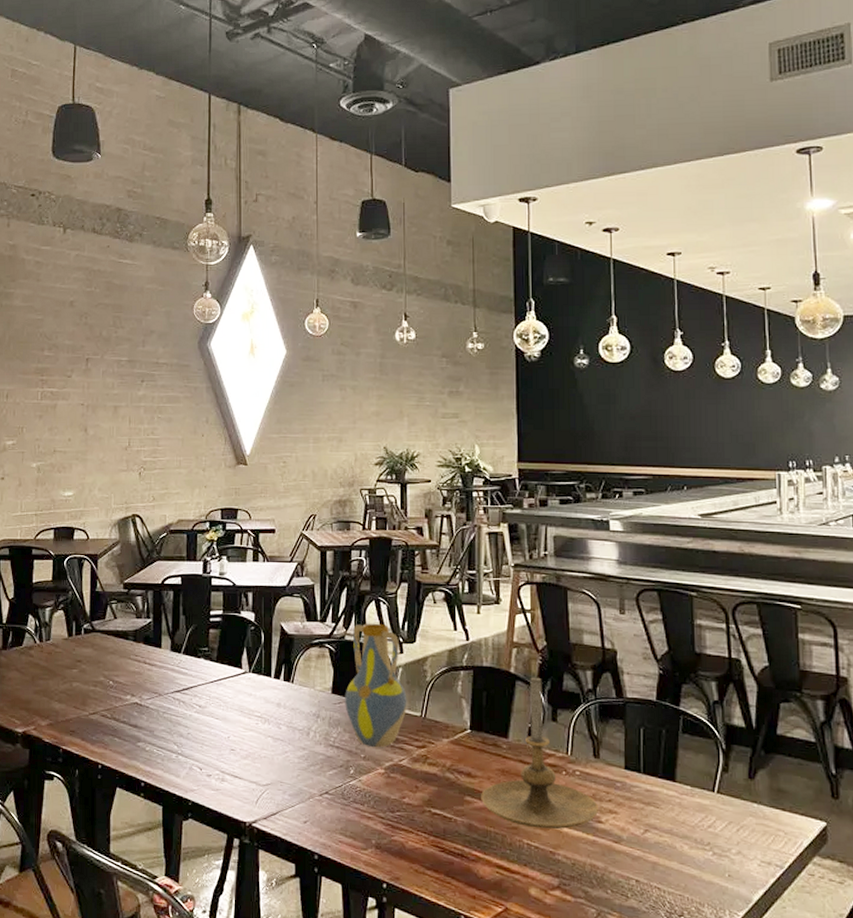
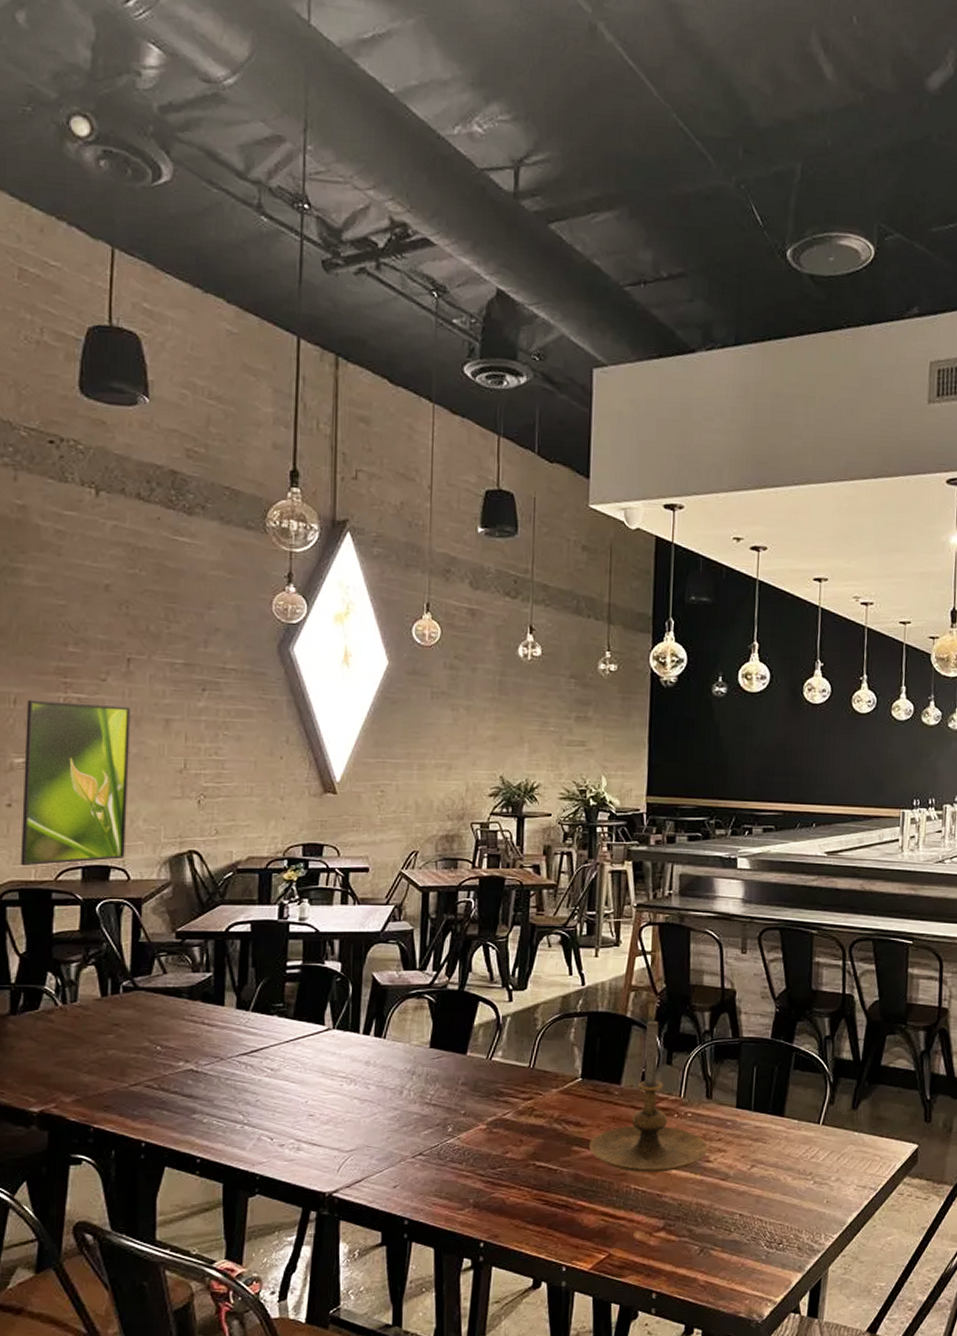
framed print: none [10,394,89,528] -> present [20,699,131,867]
vase: present [345,623,407,748] -> none [444,970,515,1103]

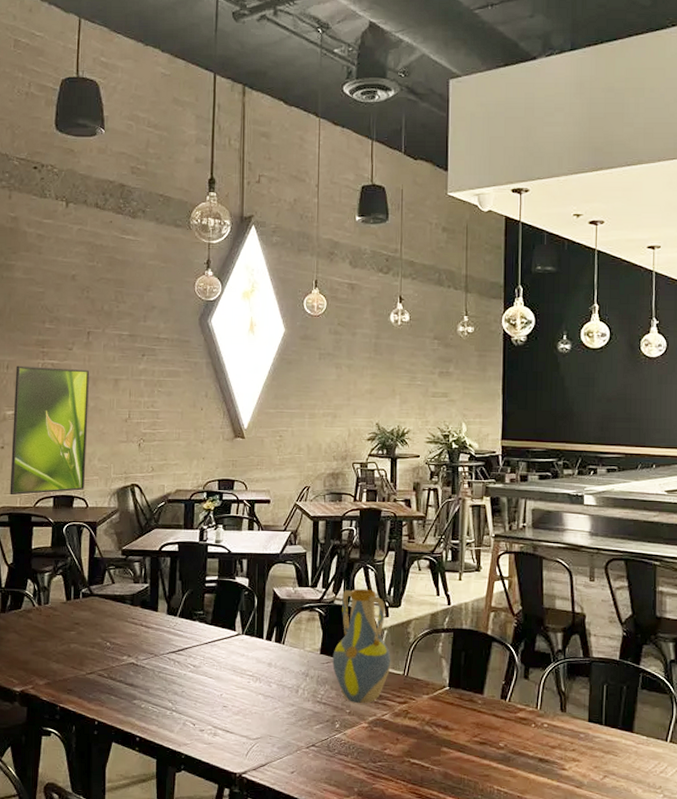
vase: none [444,970,515,1103] -> present [332,588,391,704]
candle holder: present [589,1020,708,1173] -> none [456,638,563,777]

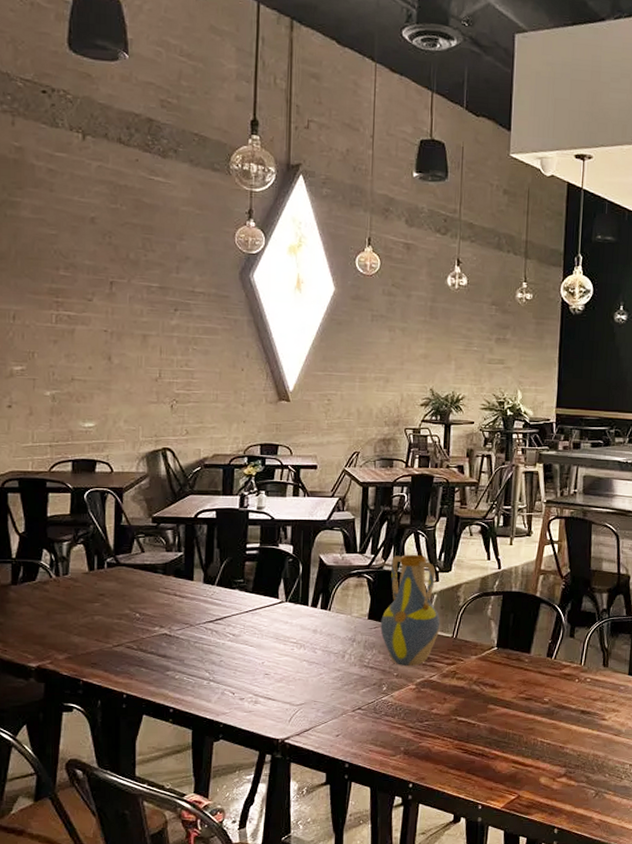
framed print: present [10,365,90,496] -> none [19,316,114,459]

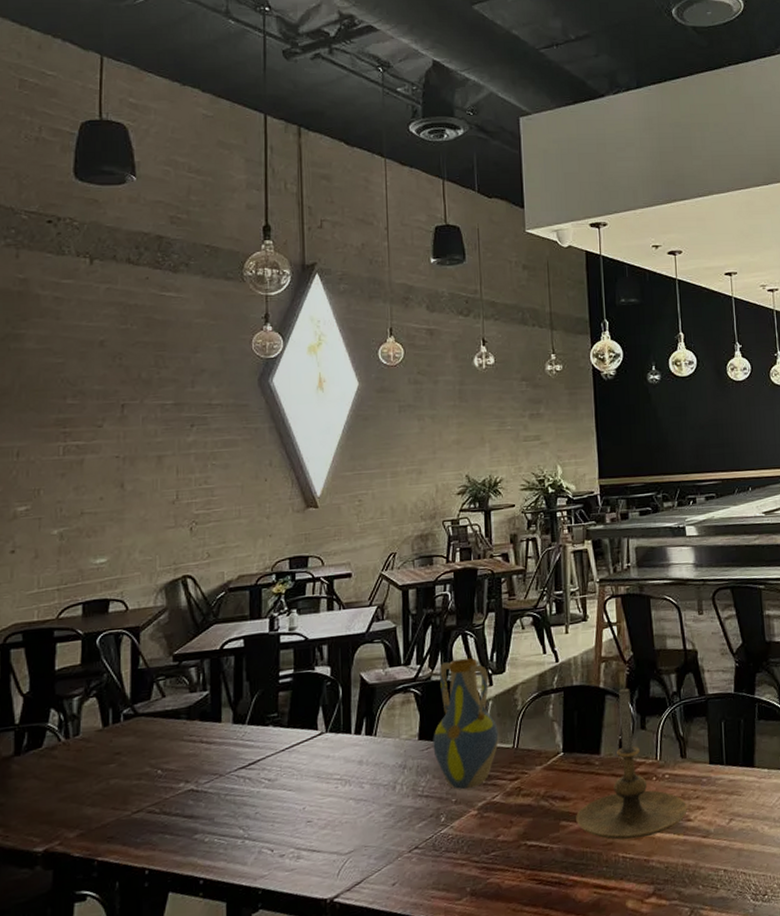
candle holder: none [503,600,604,728] -> present [576,688,687,840]

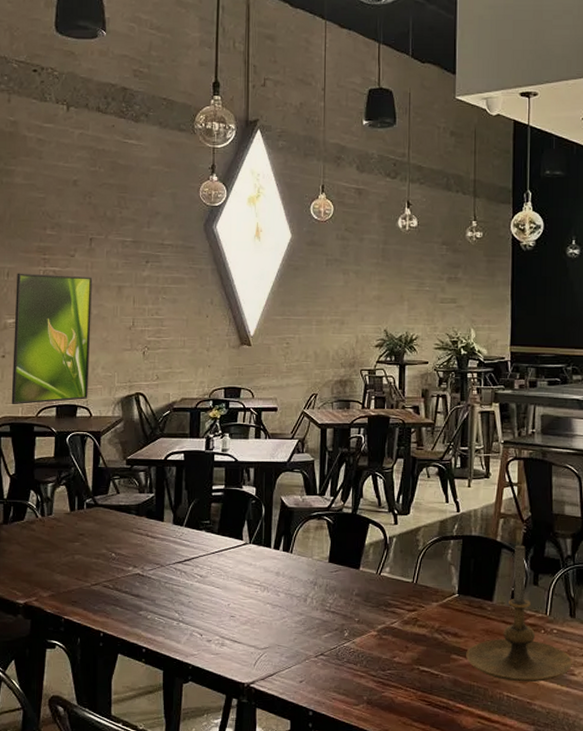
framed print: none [24,448,126,609] -> present [11,273,93,405]
vase: present [433,657,499,790] -> none [341,496,400,612]

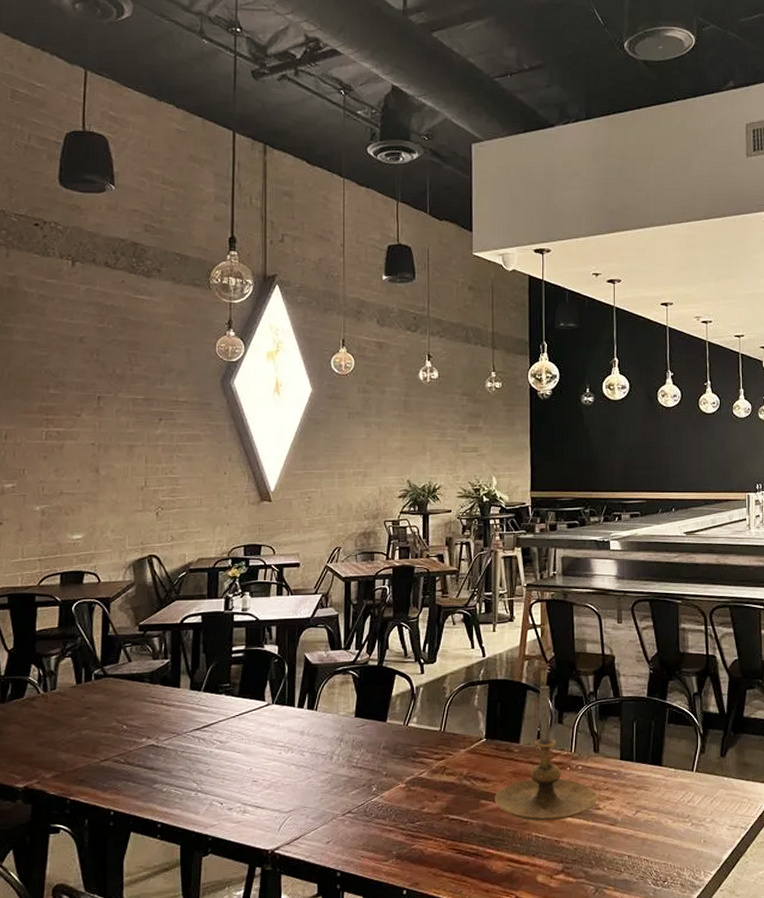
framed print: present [11,273,93,405] -> none [9,434,101,575]

